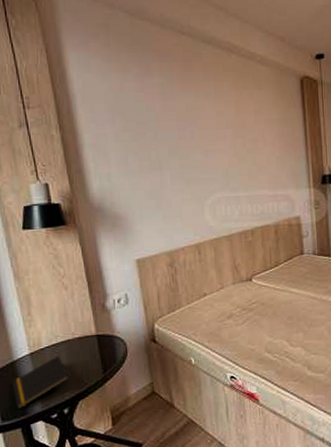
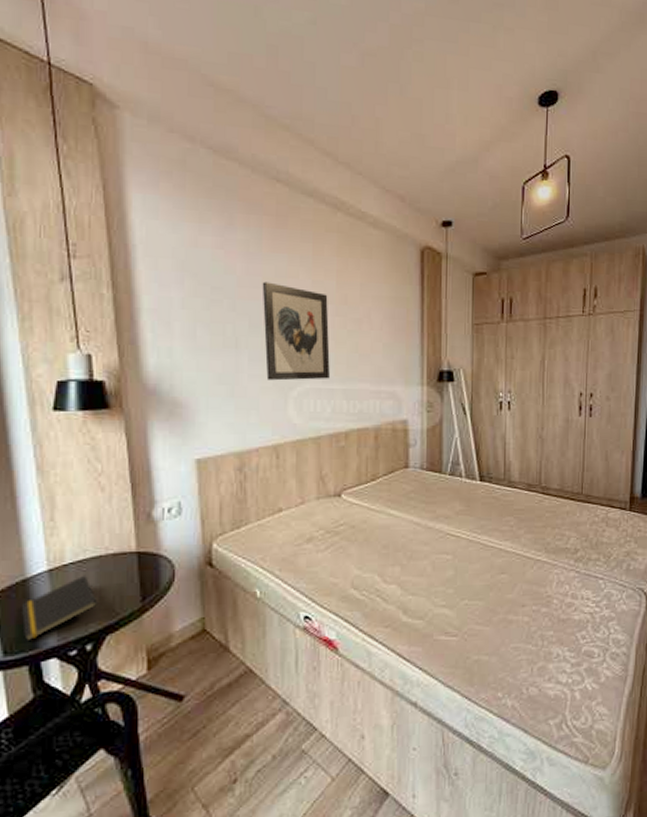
wall art: none [176,115,236,193] -> present [262,281,330,381]

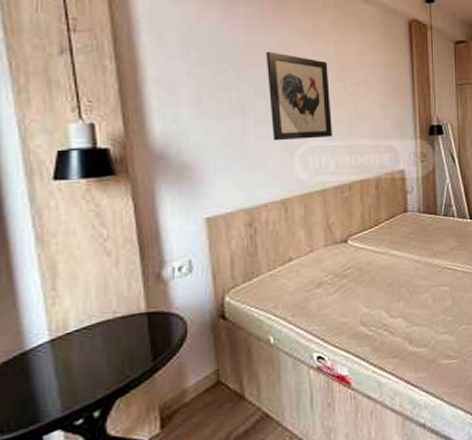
notepad: present [22,575,97,642] -> none [21,341,105,417]

